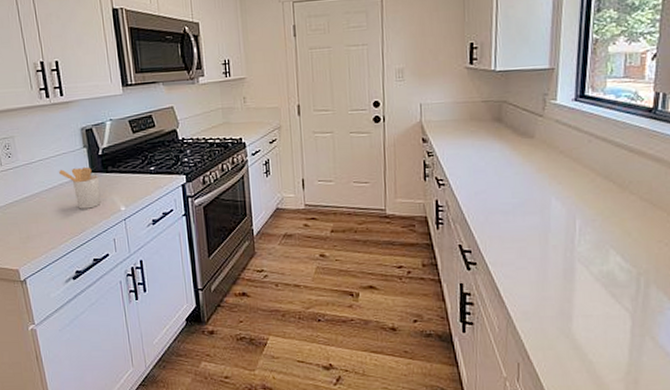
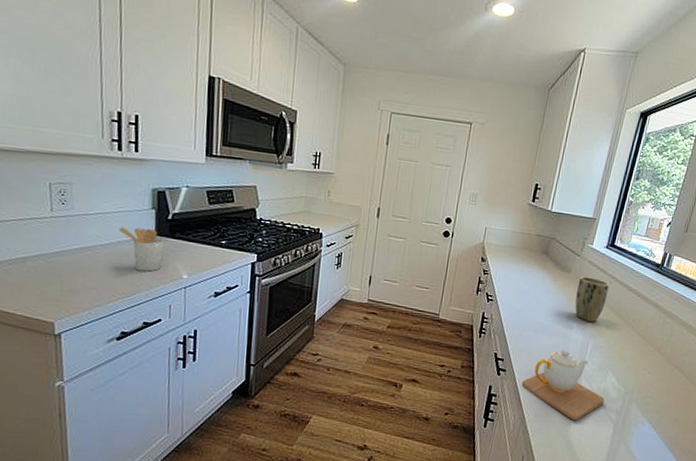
teapot: none [499,229,611,315] -> present [521,348,604,421]
plant pot: none [547,139,589,193] -> present [575,276,609,323]

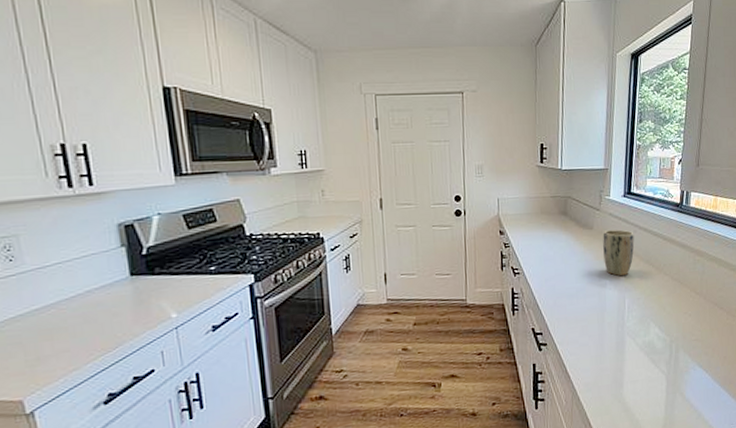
utensil holder: present [118,227,164,272] -> none [84,269,144,320]
teapot: present [521,348,604,421] -> none [565,308,652,382]

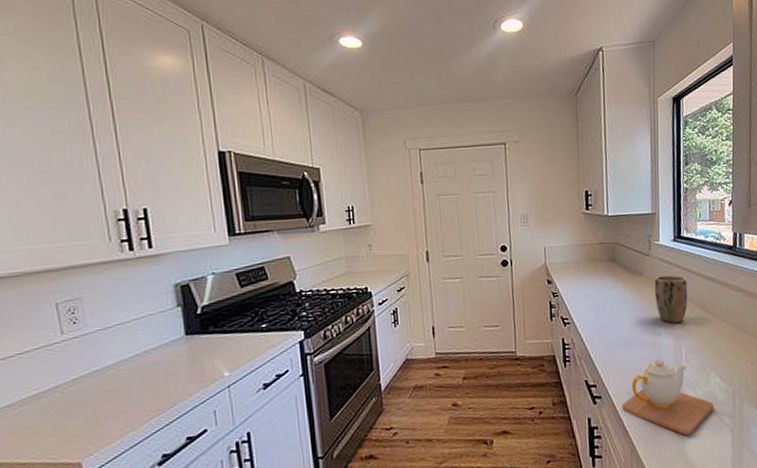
teapot: none [565,308,652,382] -> present [621,358,714,436]

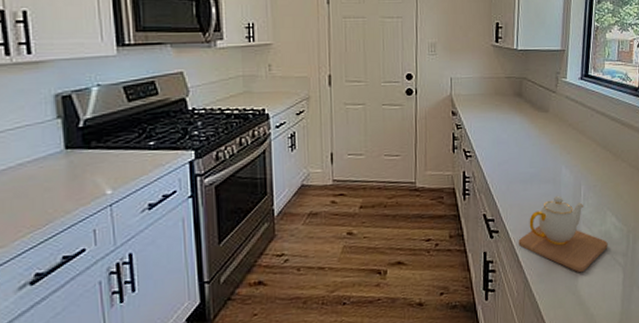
plant pot: present [654,275,688,324] -> none [559,113,591,162]

